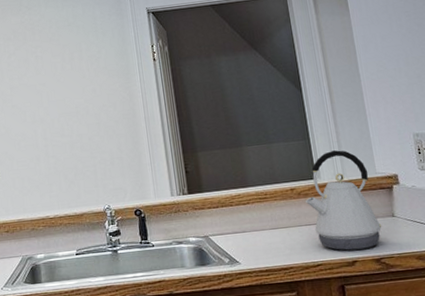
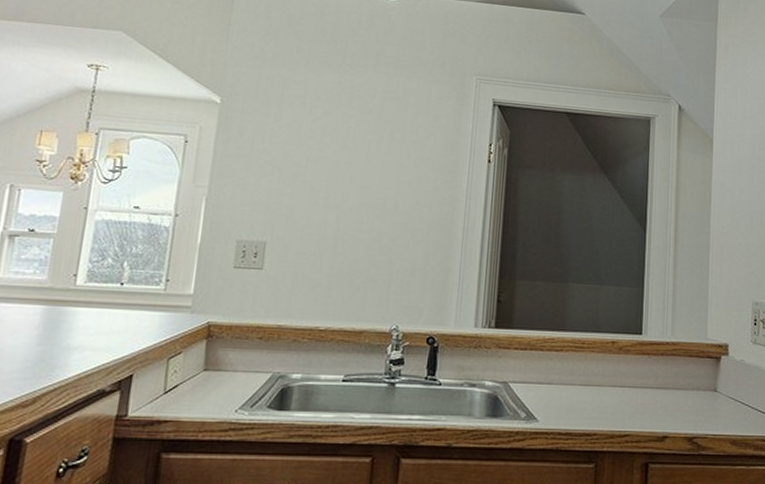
kettle: present [306,150,382,251] -> none [625,305,702,425]

